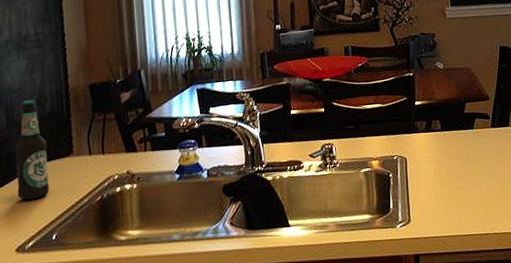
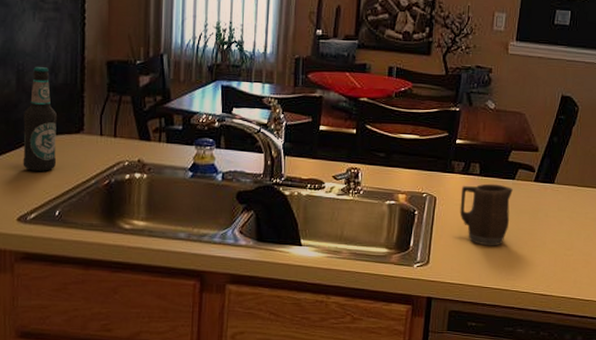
mug: none [428,135,477,195] -> present [460,183,513,246]

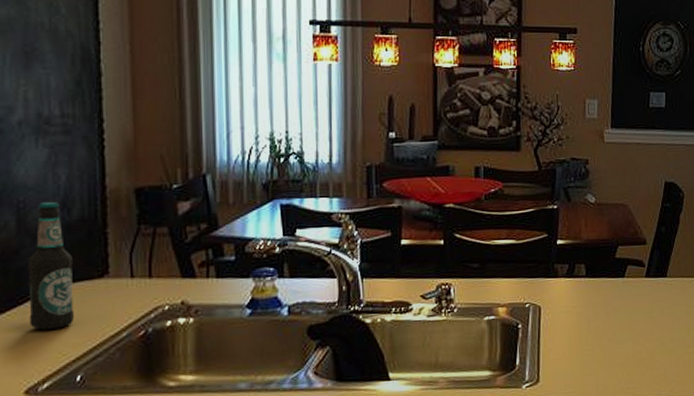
mug: present [460,183,513,246] -> none [567,284,624,354]

